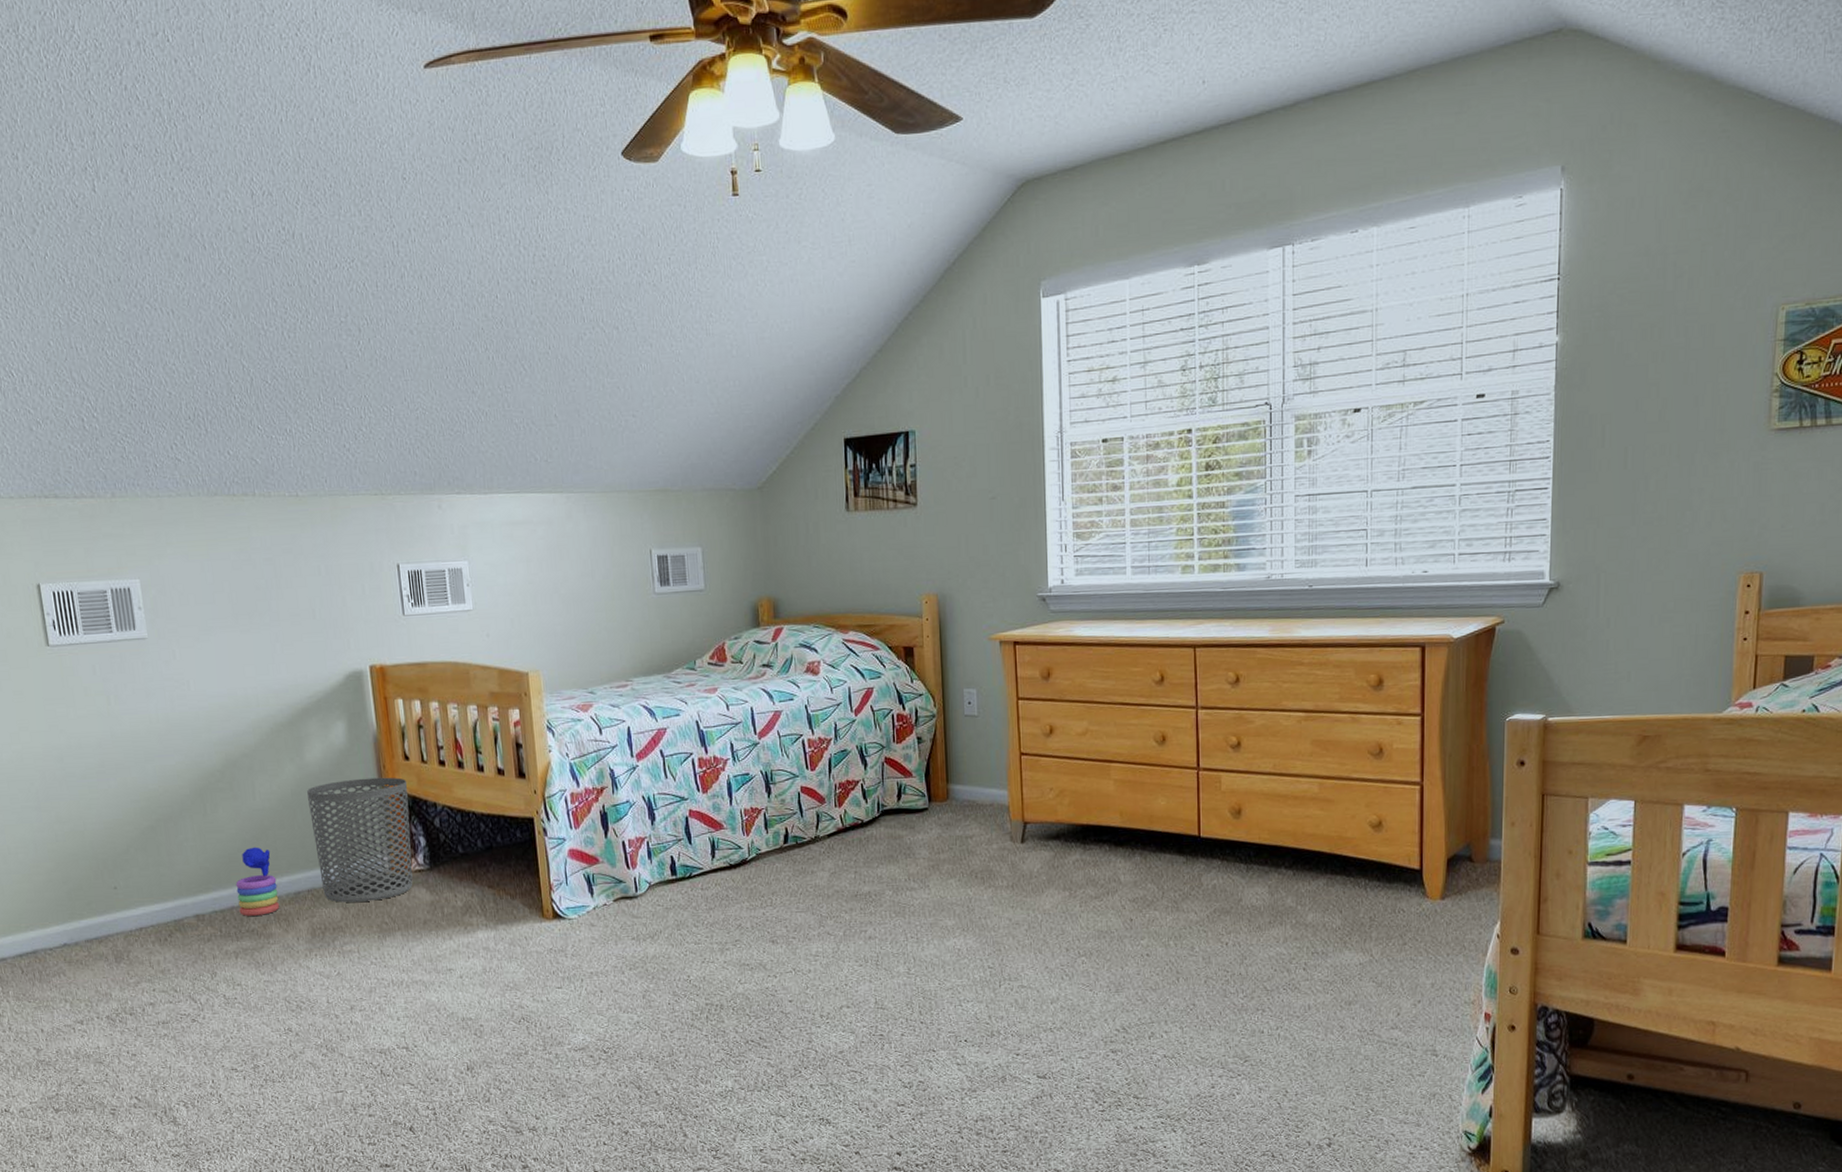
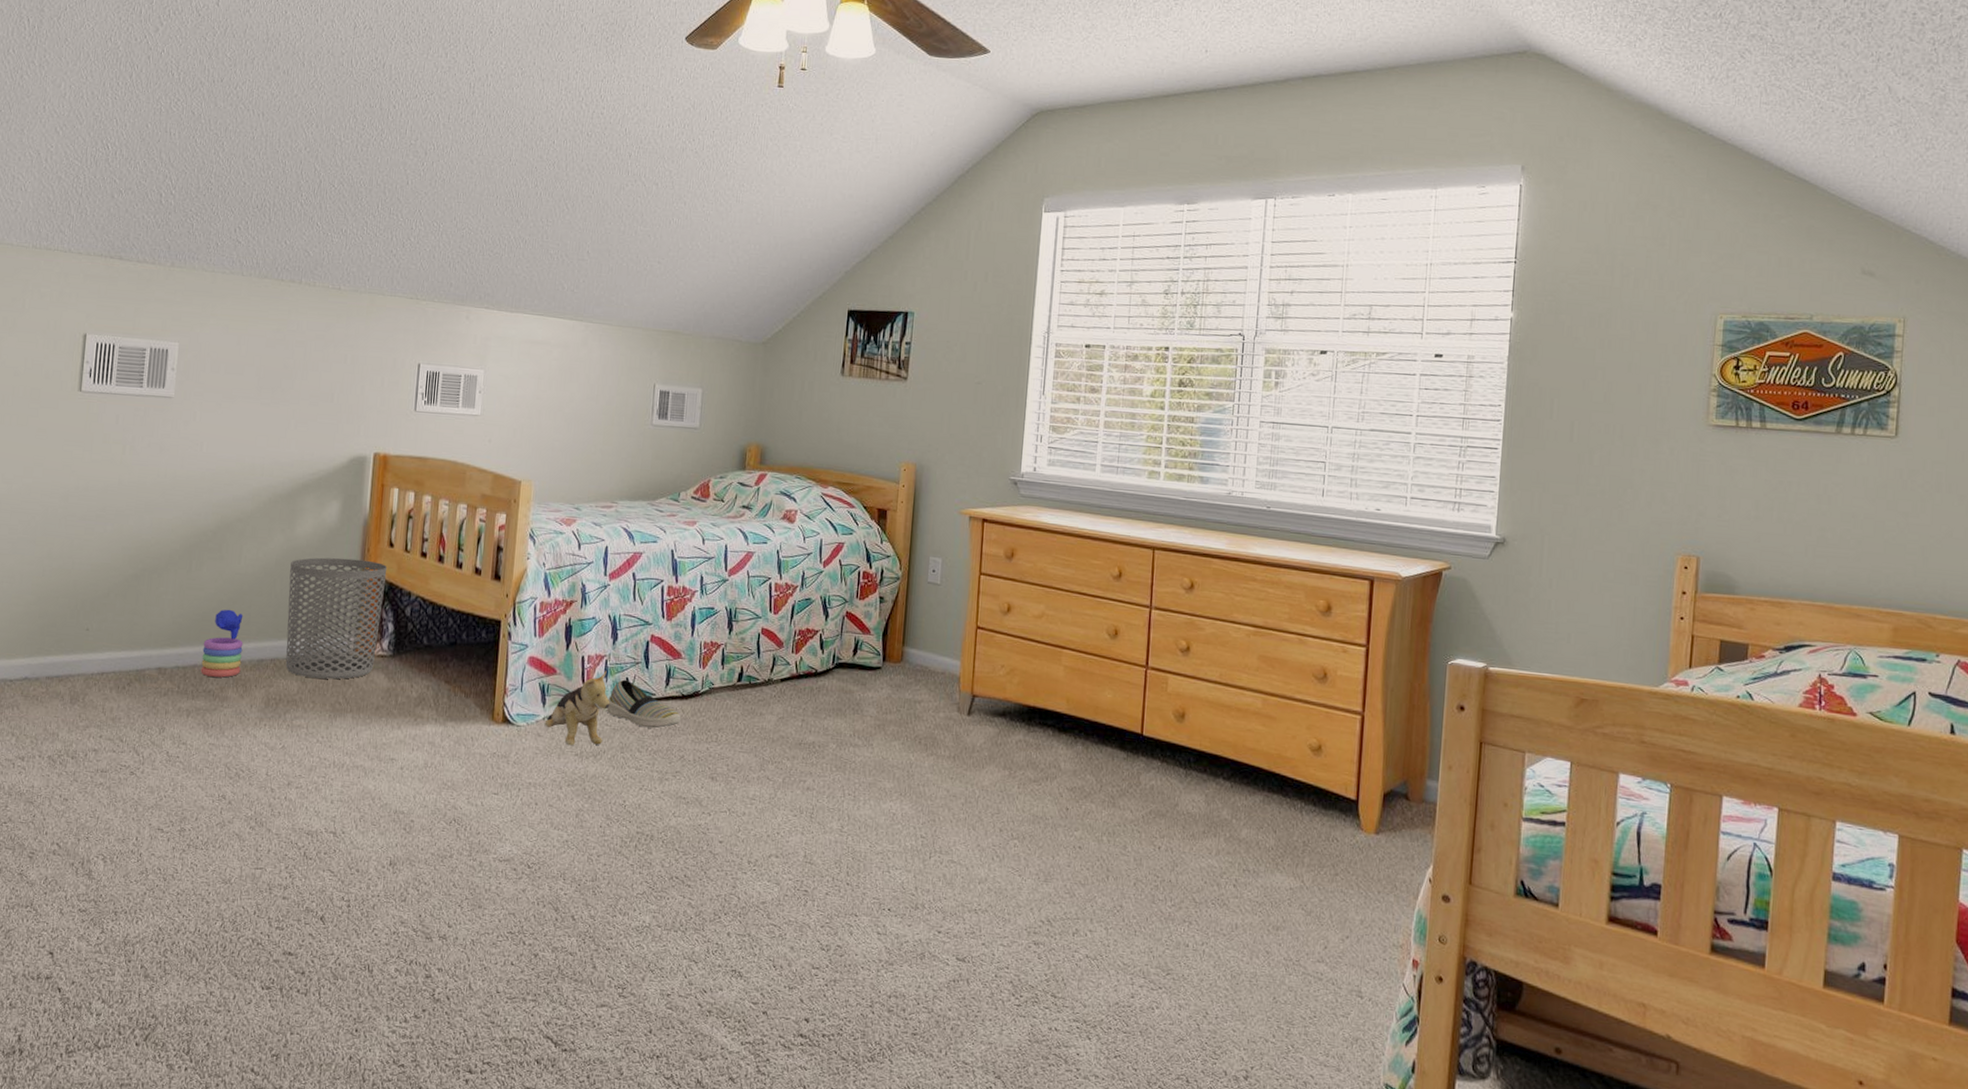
plush toy: none [595,851,659,931] -> present [544,670,610,746]
shoe: none [655,858,733,902] -> present [606,679,681,729]

